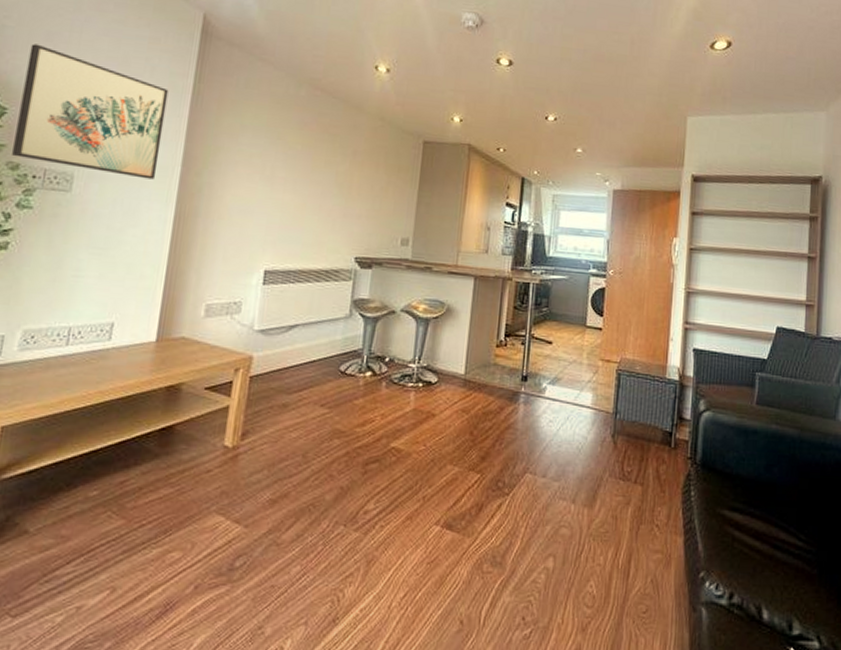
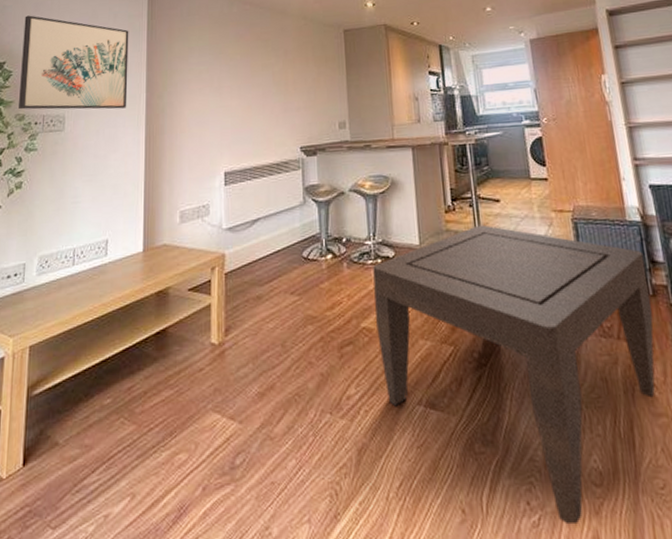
coffee table: none [405,363,674,639] -> present [373,224,656,525]

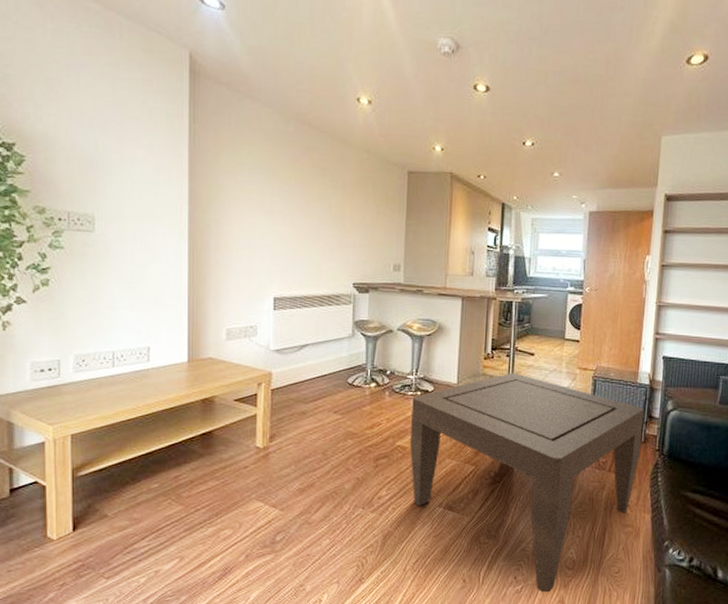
wall art: present [19,15,129,110] -> none [35,91,167,218]

